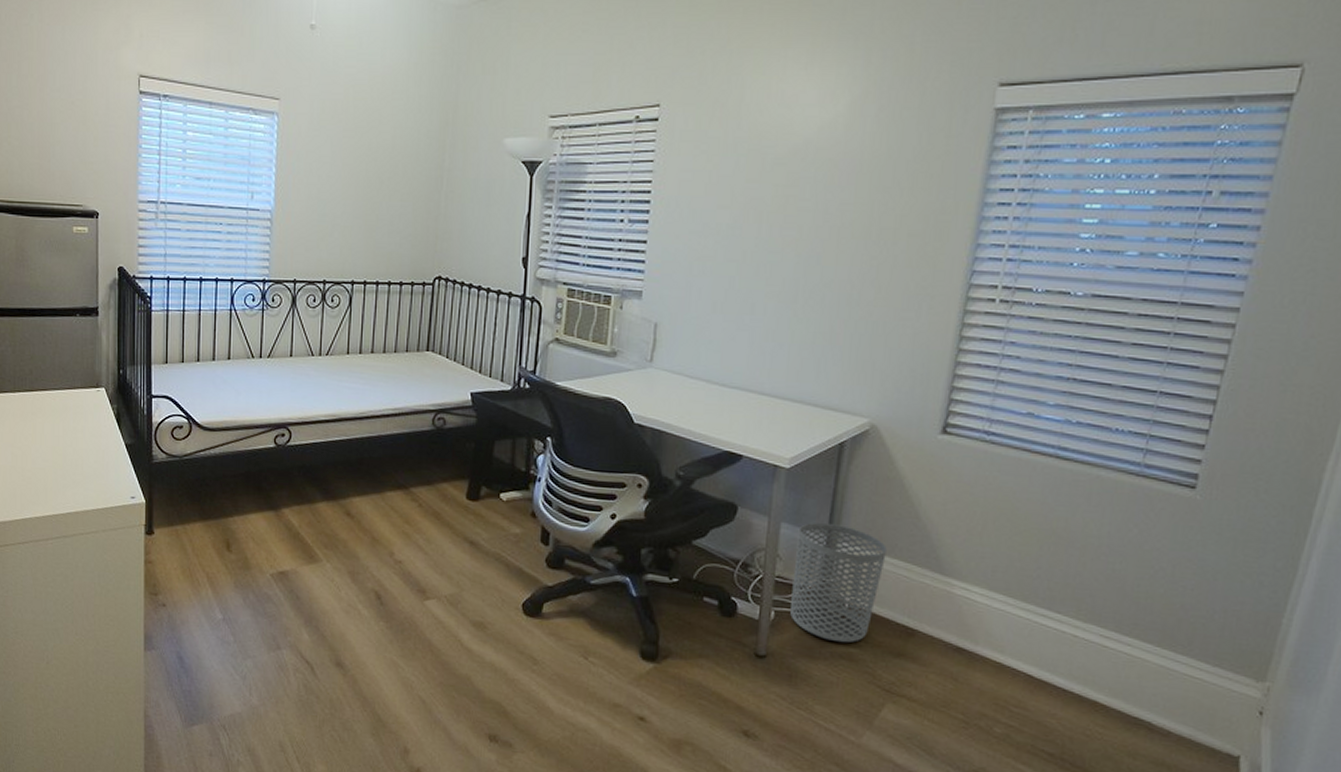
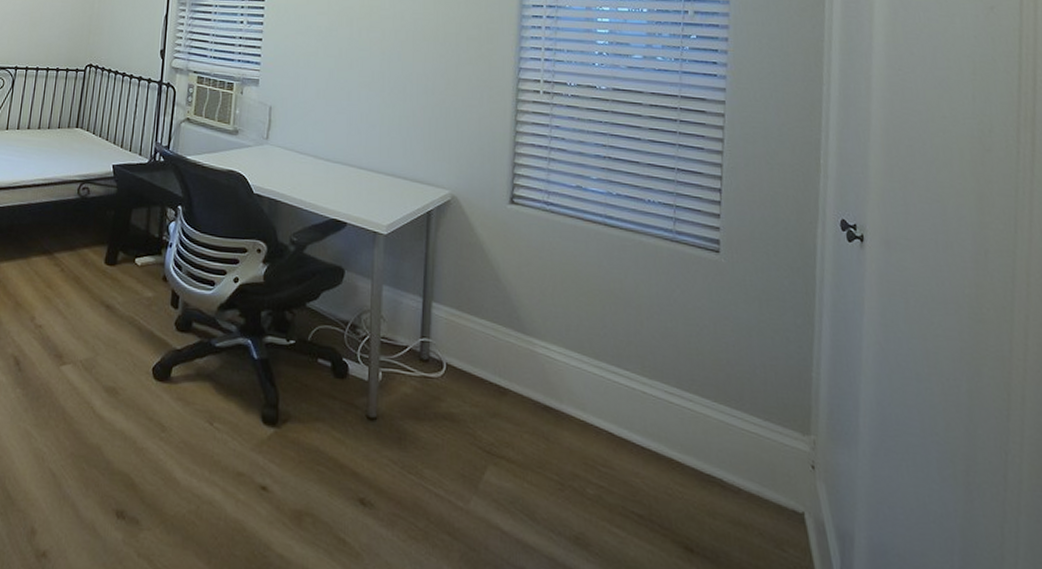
waste bin: present [790,522,887,643] -> none [396,284,475,403]

